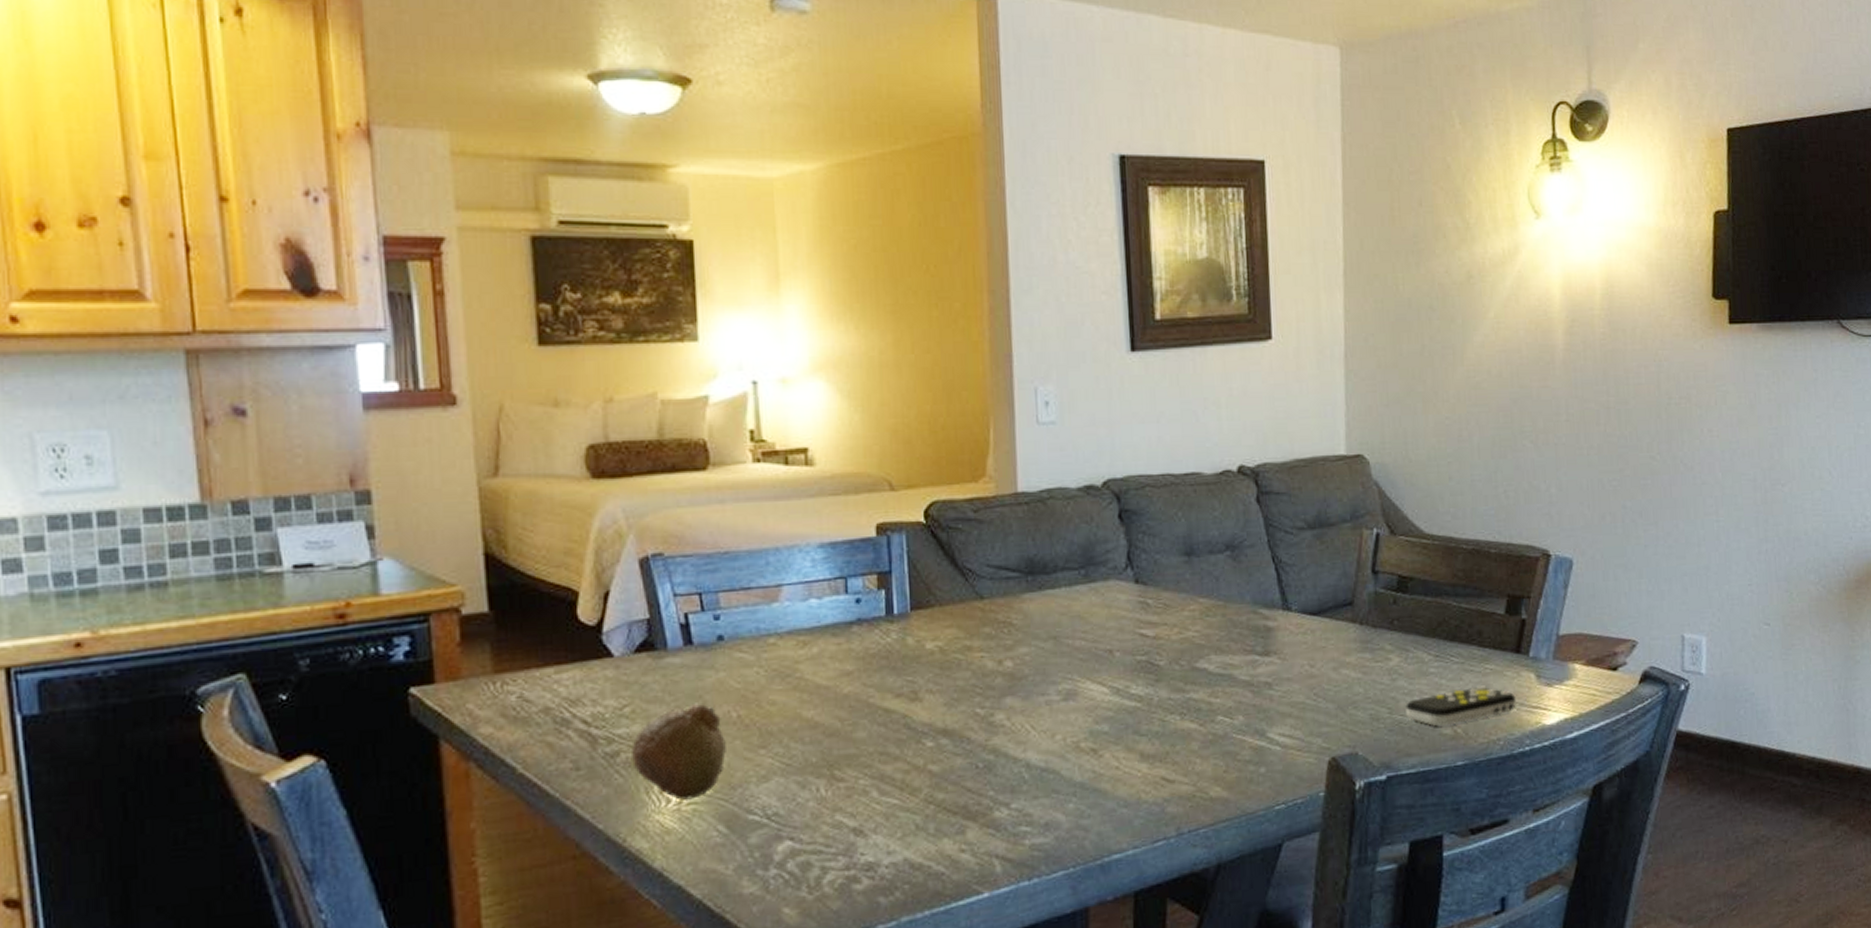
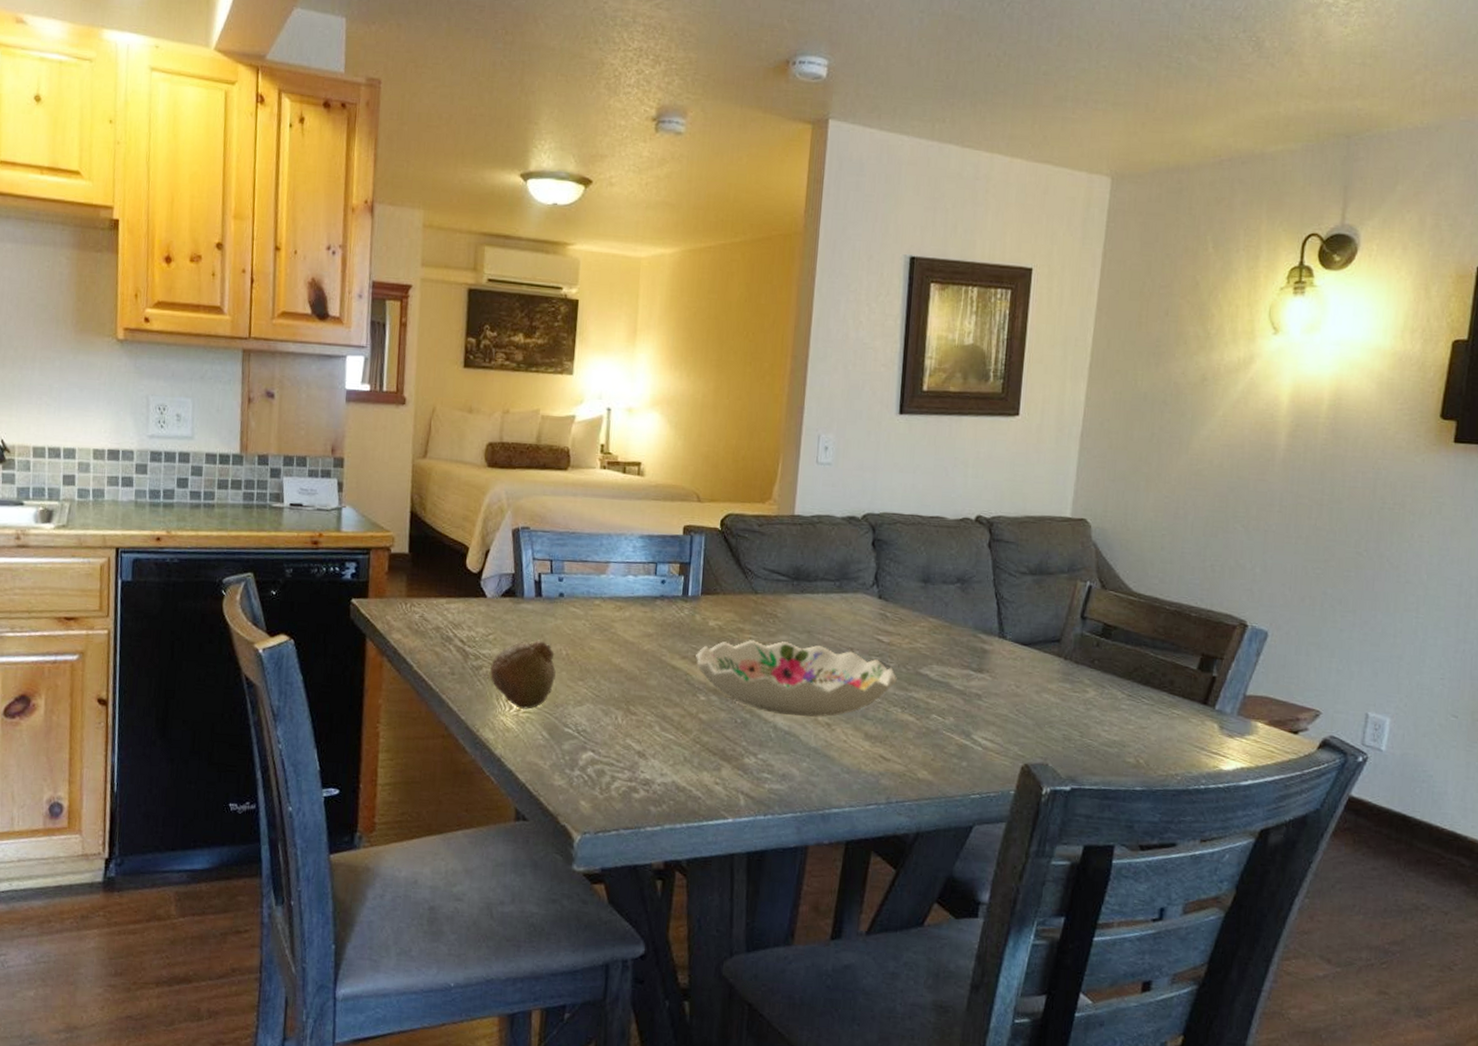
decorative bowl: none [914,652,1170,749] -> present [696,640,897,718]
remote control: present [1406,685,1516,727] -> none [1095,727,1198,756]

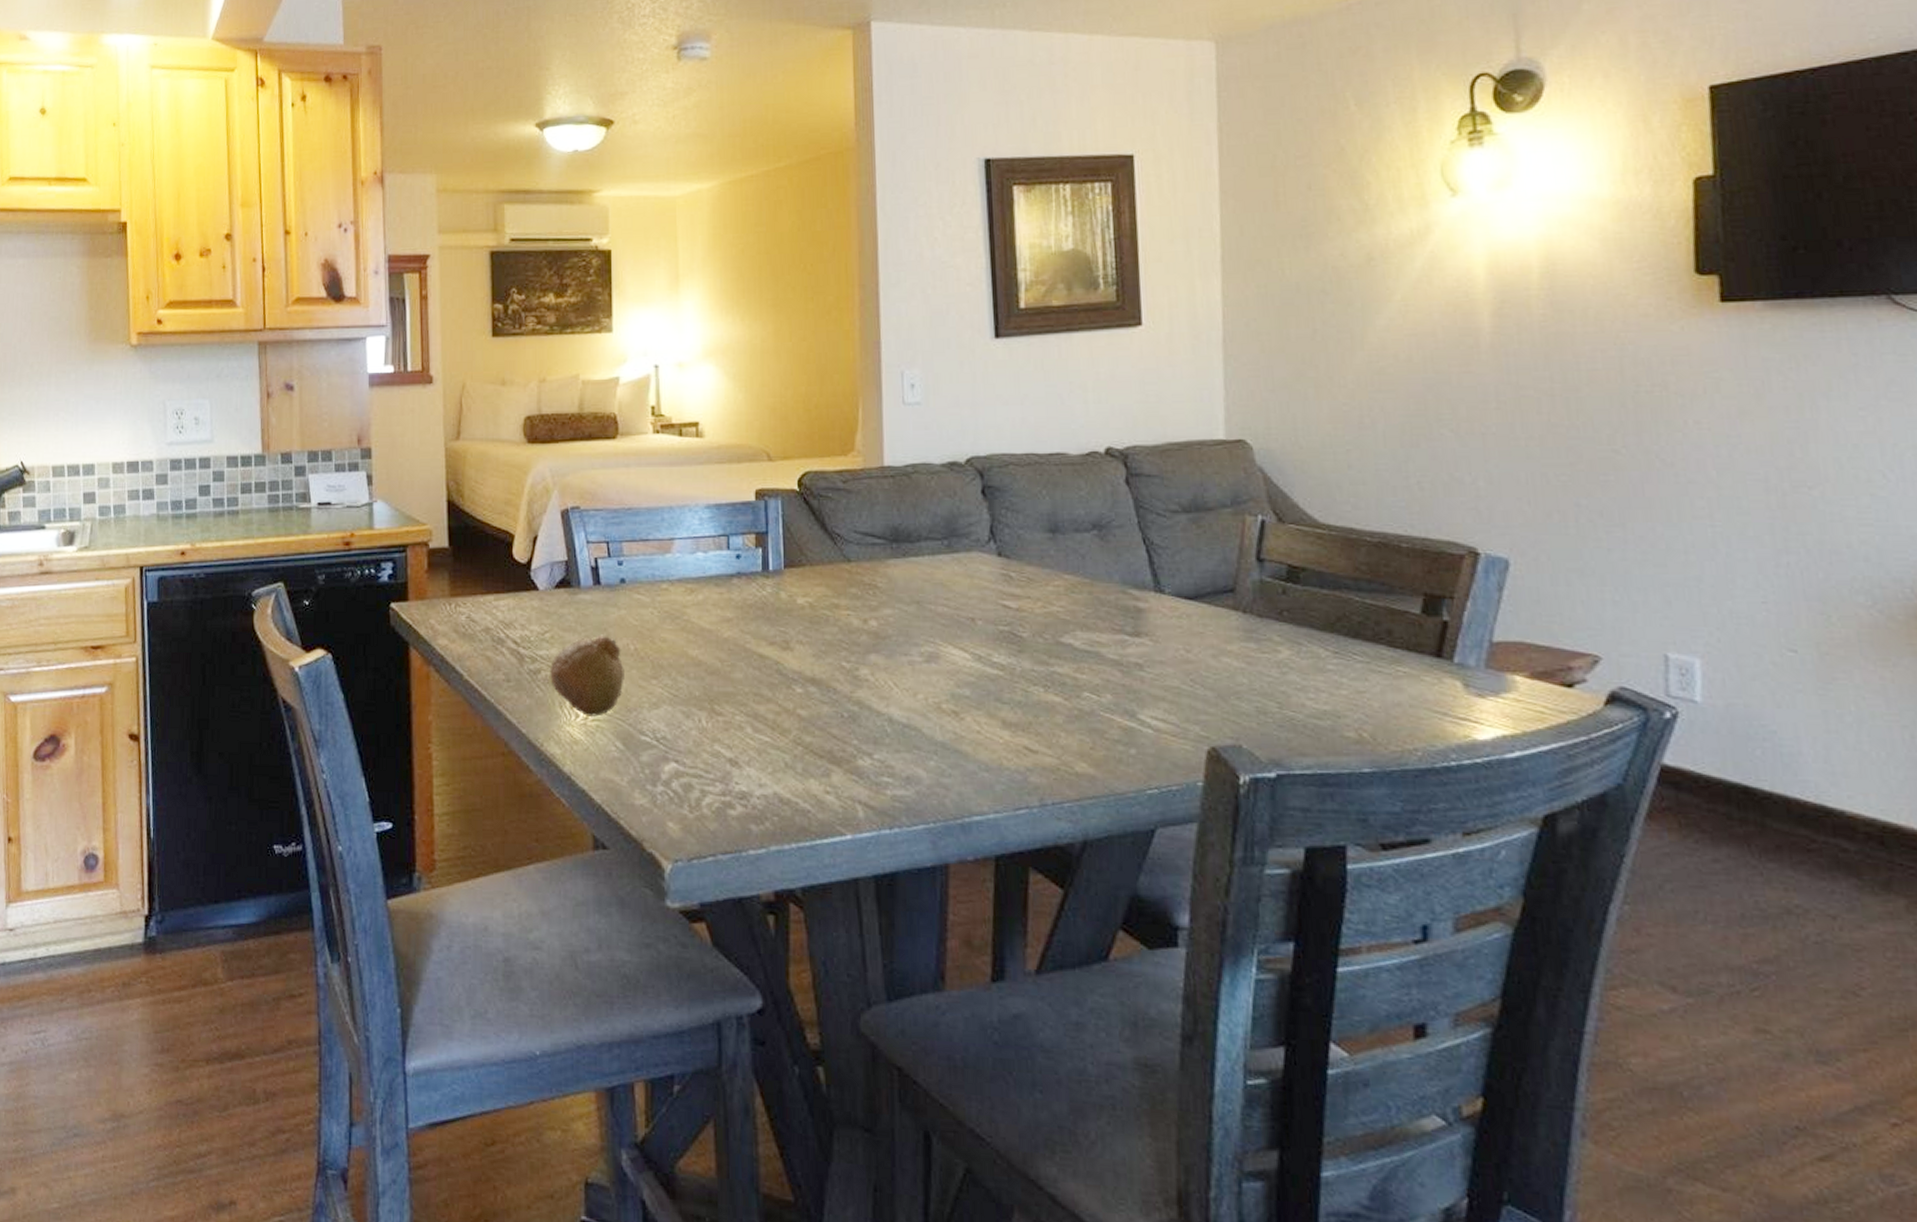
decorative bowl: present [696,640,897,718] -> none [786,615,1034,706]

